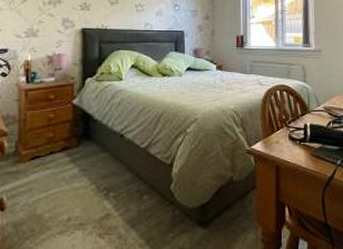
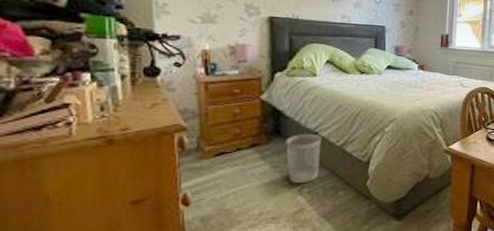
wastebasket: none [93,135,127,188] -> present [285,133,321,184]

